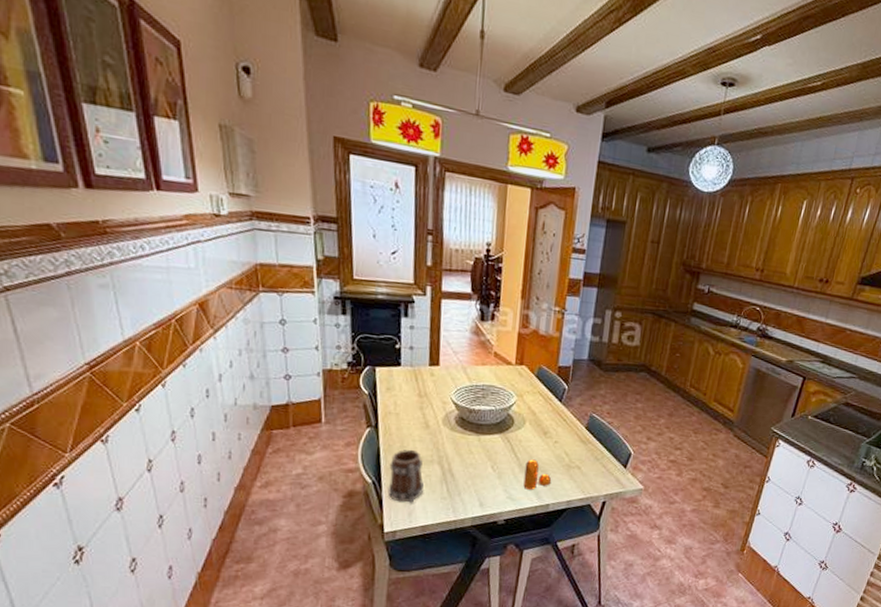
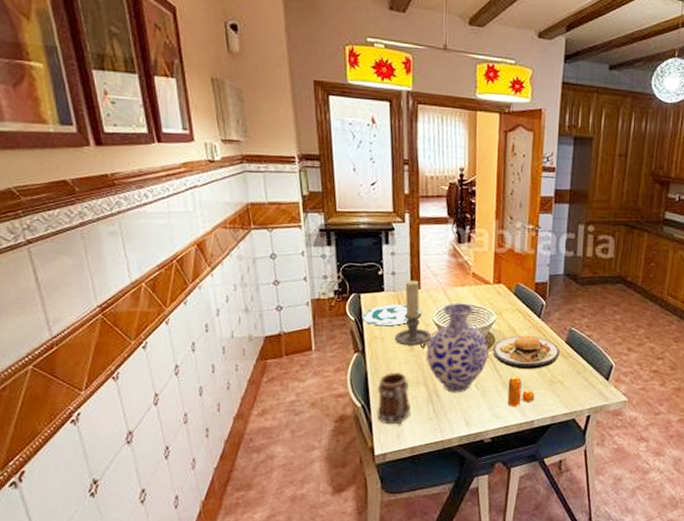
plate: none [376,379,440,402] -> present [361,304,422,326]
candle holder: none [409,355,449,428] -> present [394,280,432,349]
vase: none [441,382,507,474] -> present [425,303,489,393]
plate: none [511,410,579,454] -> present [493,326,560,369]

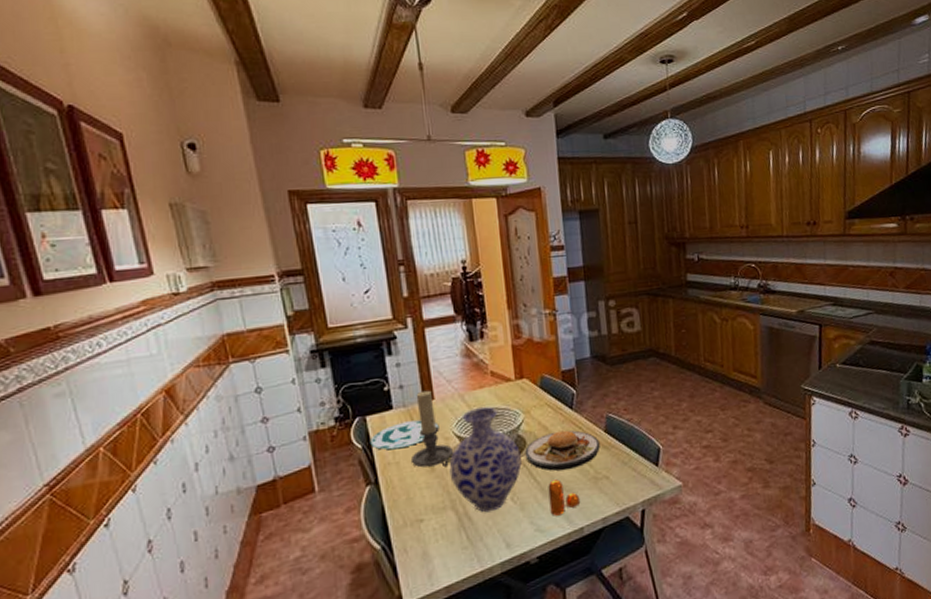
mug: present [376,372,410,425] -> none [398,499,440,565]

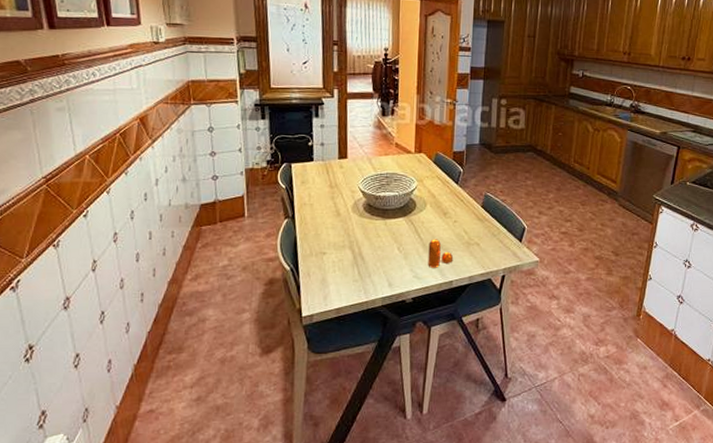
plate: present [370,420,439,450] -> none [292,173,348,194]
candle holder: present [410,390,454,468] -> none [322,150,357,215]
vase: present [449,407,522,513] -> none [351,171,410,256]
plate: present [525,420,600,471] -> none [414,192,476,232]

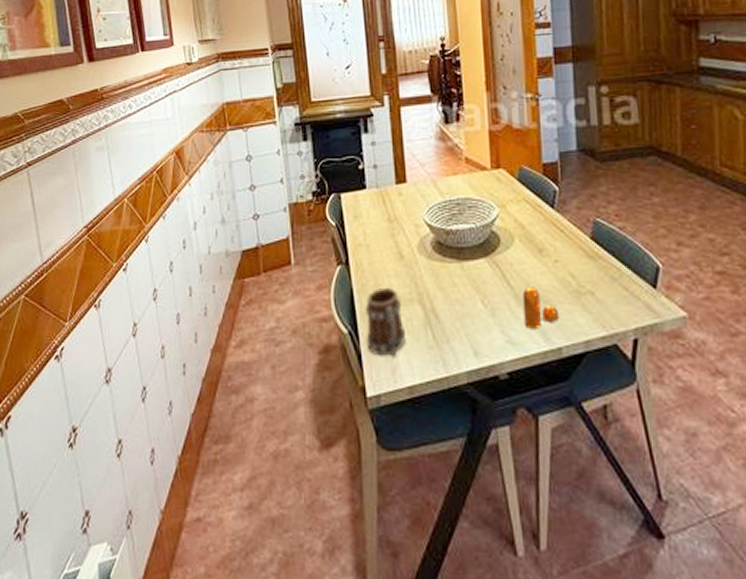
mug: none [304,236,337,287] -> present [365,287,405,357]

